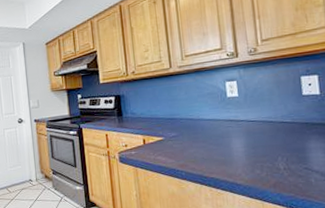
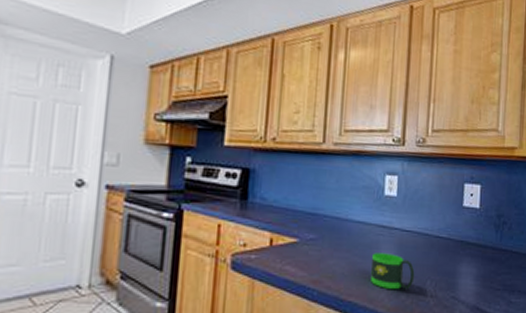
mug: none [225,139,266,166] -> present [370,253,415,289]

